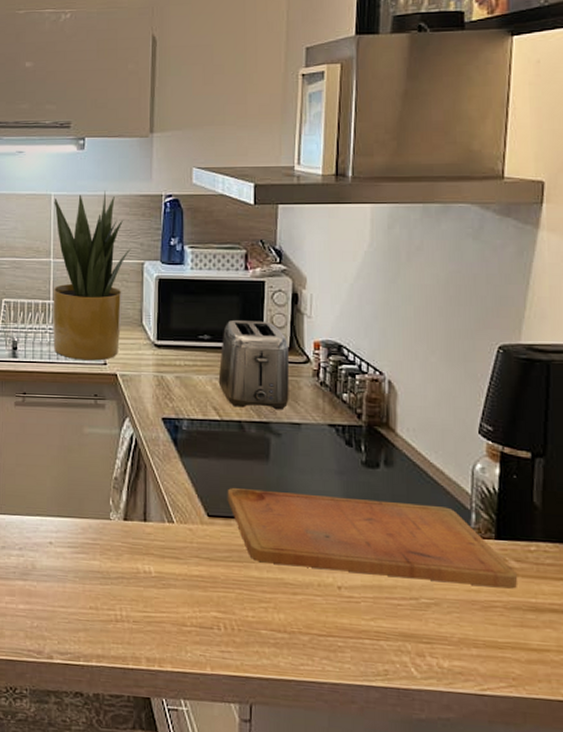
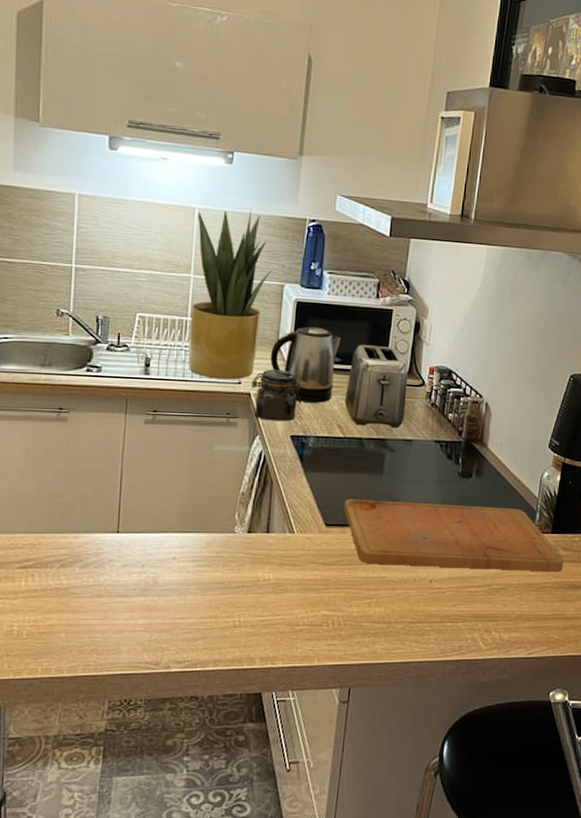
jar: none [117,349,171,403] -> present [251,369,302,422]
kettle: none [134,304,209,383] -> present [270,326,341,403]

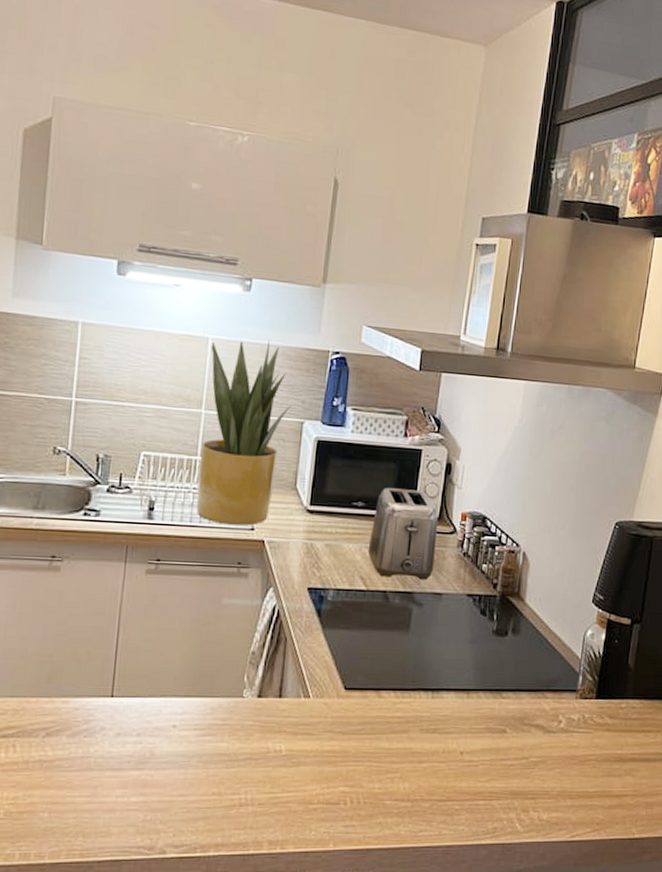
jar: present [251,369,302,422] -> none [265,514,321,572]
kettle: present [270,326,341,403] -> none [286,467,365,552]
cutting board: present [343,498,564,572] -> none [365,658,610,743]

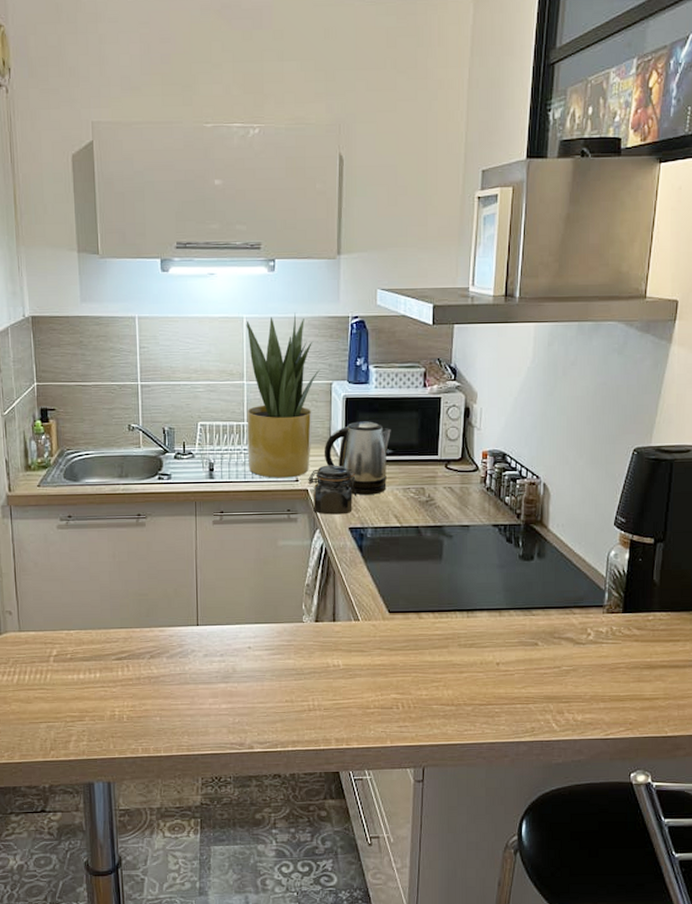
jar: none [265,514,321,572] -> present [308,465,357,515]
kettle: none [286,467,365,552] -> present [324,421,391,495]
toaster: present [368,488,439,580] -> none [399,434,461,515]

